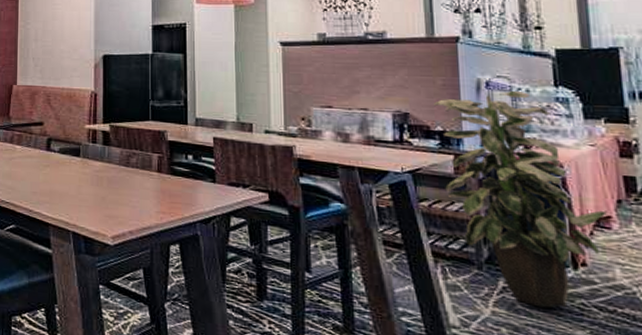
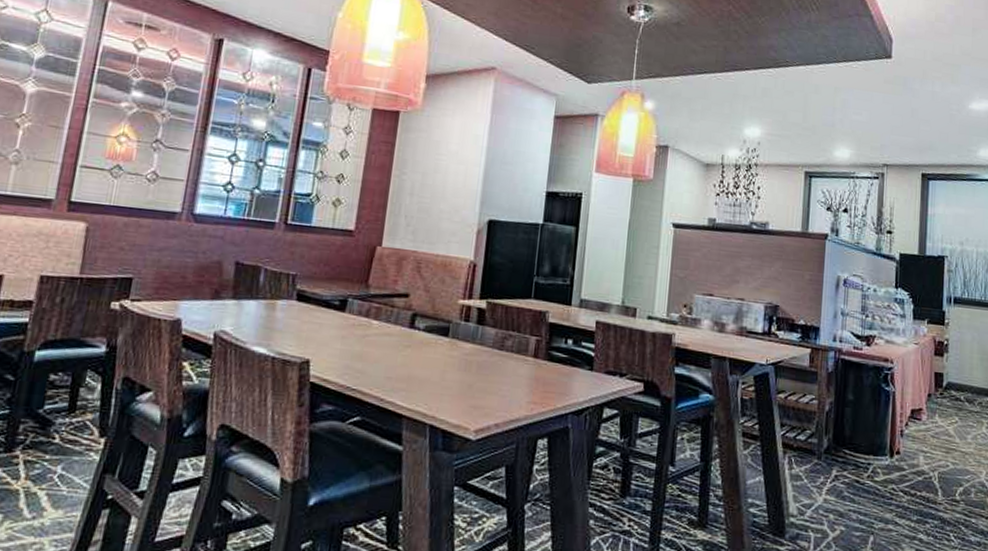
indoor plant: present [434,91,607,308] -> none [800,290,919,494]

